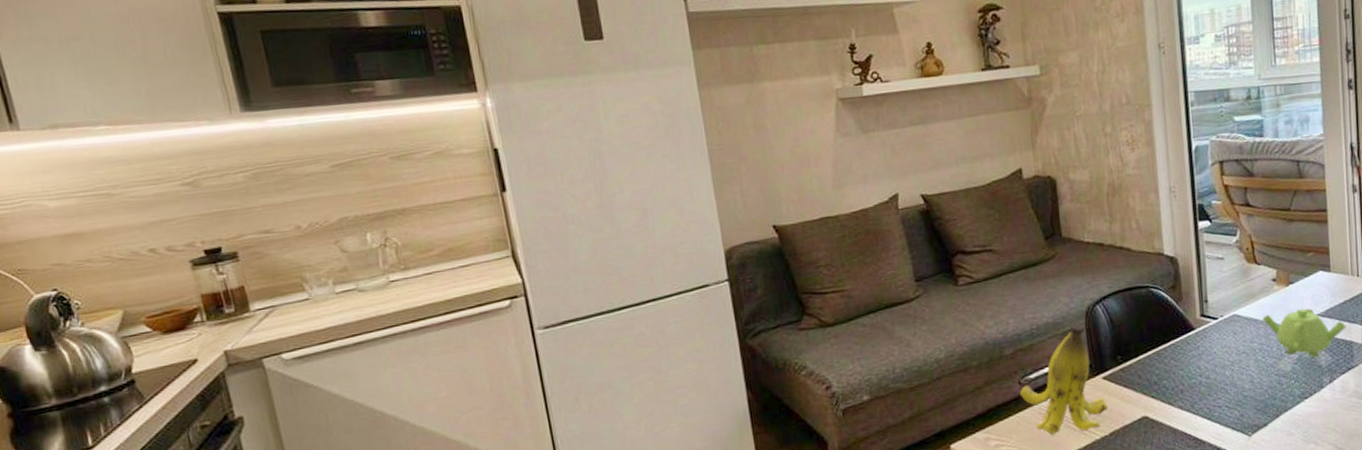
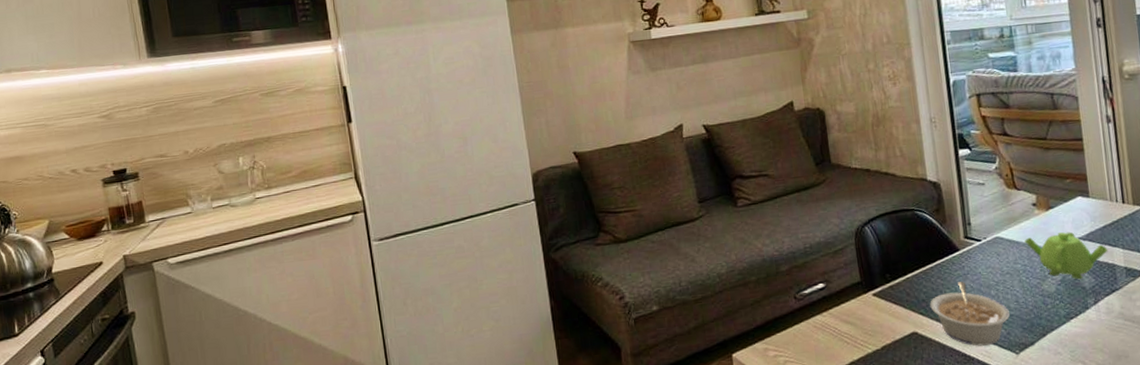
banana: present [1019,322,1108,436] -> none [795,241,879,348]
legume: none [1162,362,1244,429] -> present [930,281,1010,346]

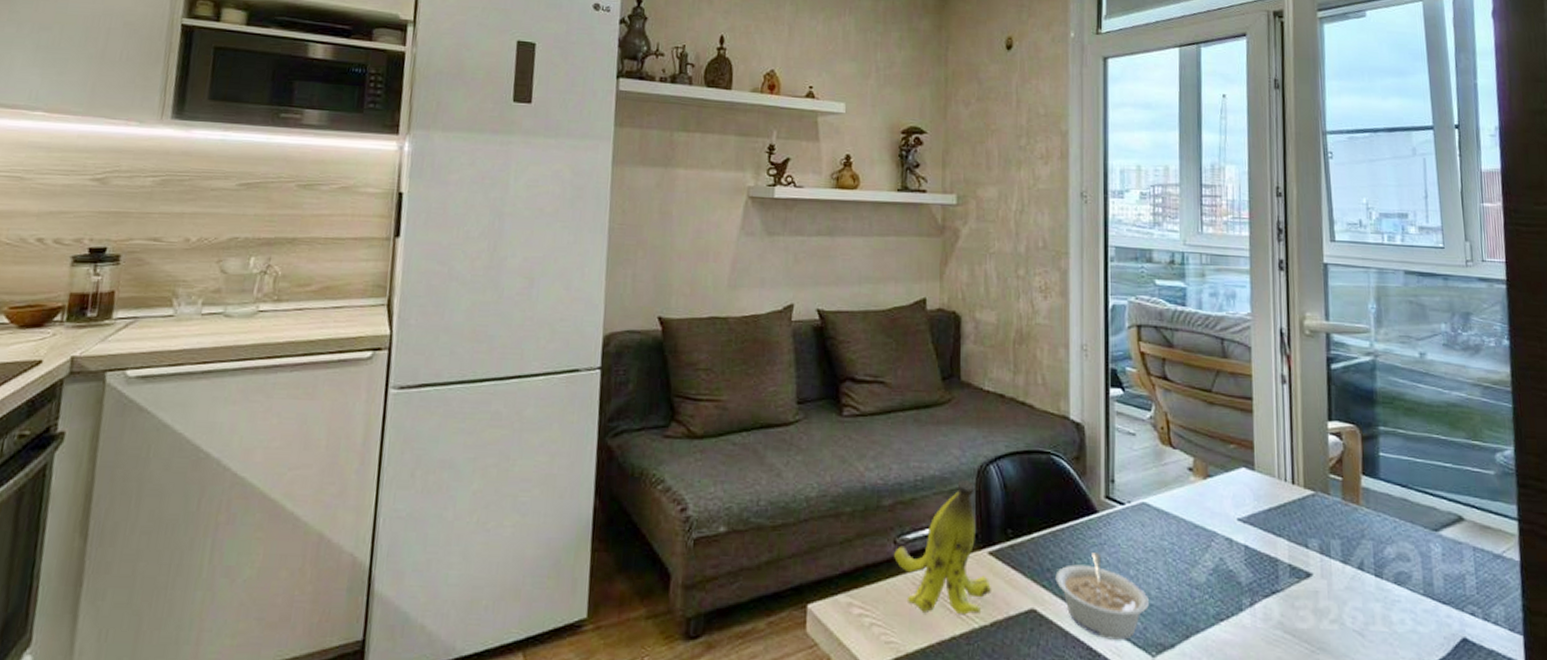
banana: none [795,241,879,348] -> present [893,480,991,615]
teapot: present [1025,232,1108,280] -> none [1175,509,1271,572]

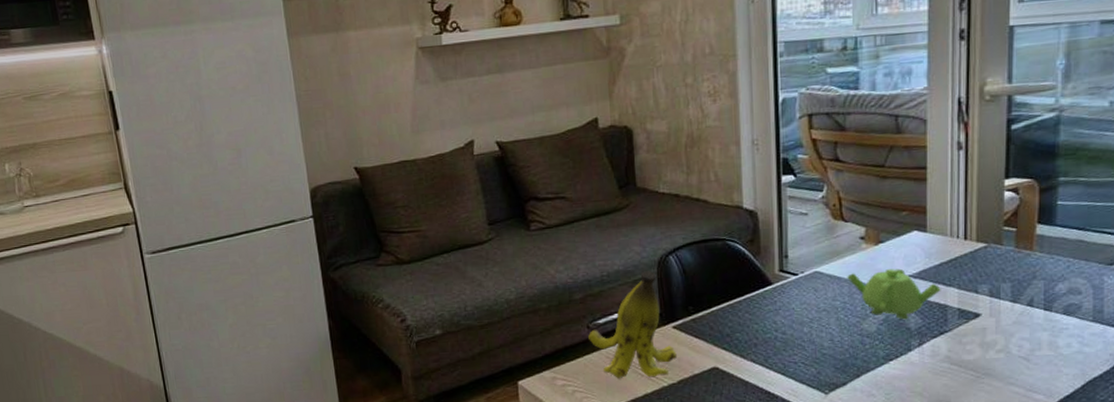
legume: present [1055,552,1149,640] -> none [734,317,822,384]
teapot: none [1175,509,1271,572] -> present [847,268,941,320]

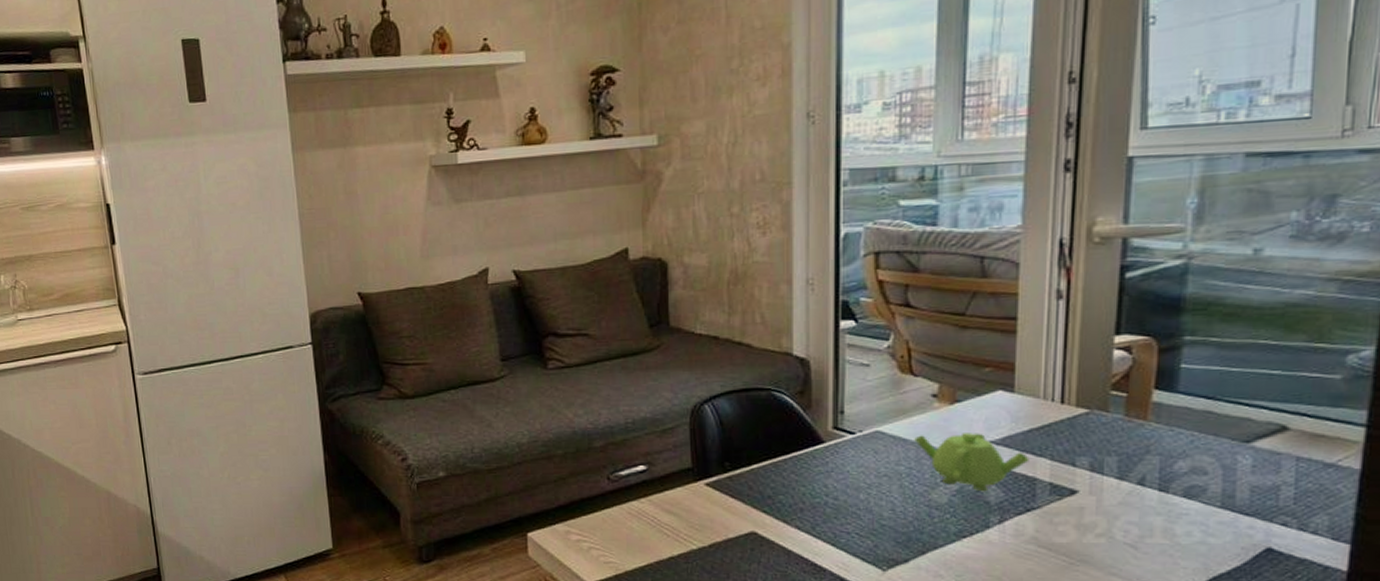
banana: present [587,271,677,380] -> none [607,420,709,539]

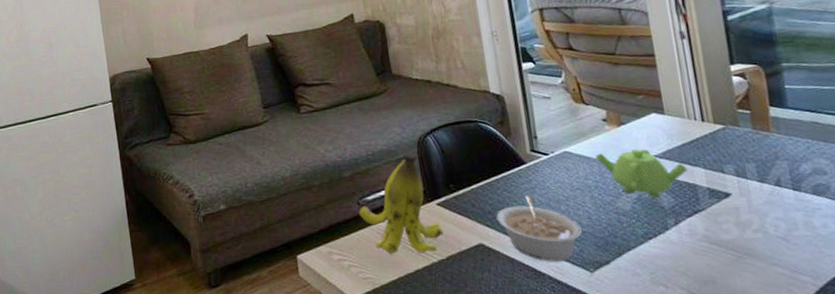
banana: none [607,420,709,539] -> present [358,150,443,255]
legume: none [777,480,880,557] -> present [496,195,582,262]

